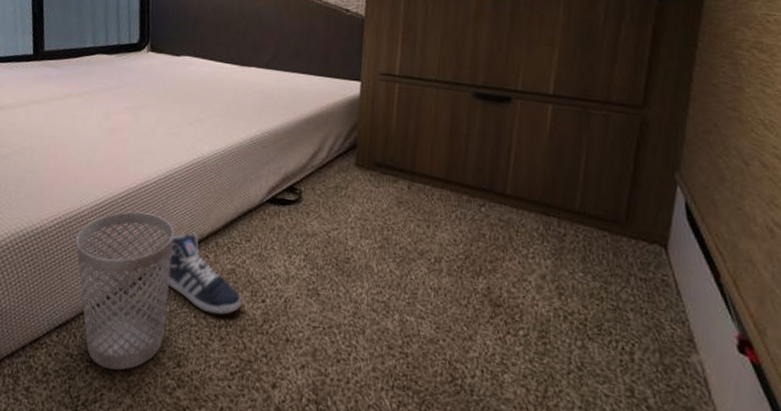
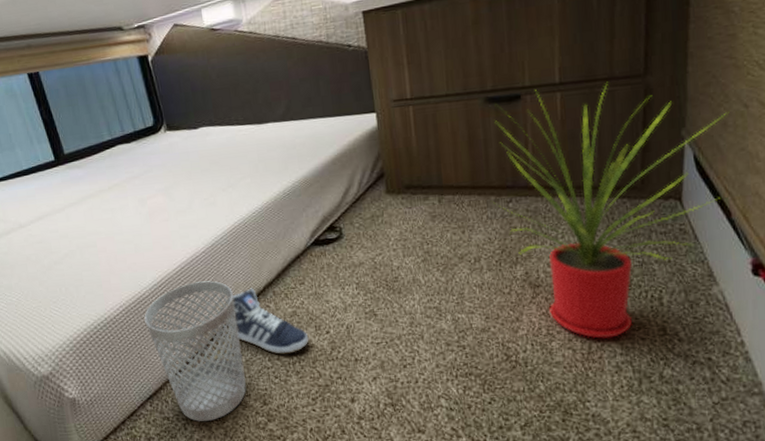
house plant: none [465,96,728,386] -> present [493,81,730,339]

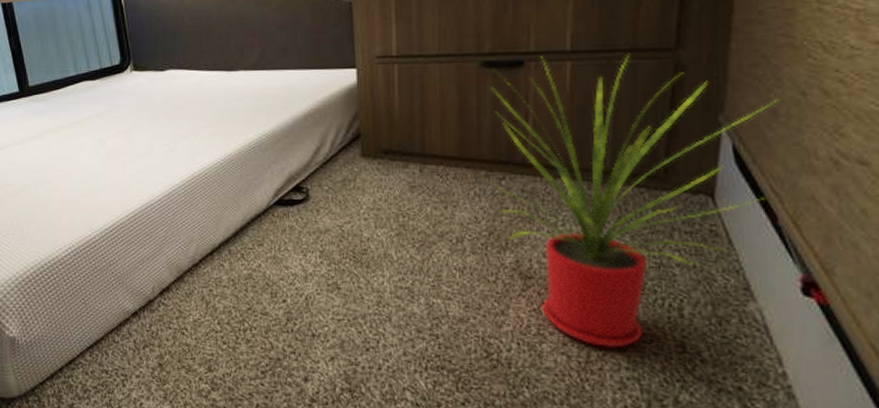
wastebasket: present [144,281,246,422] -> none [92,231,191,381]
sneaker: present [228,288,309,355] -> none [180,243,263,319]

